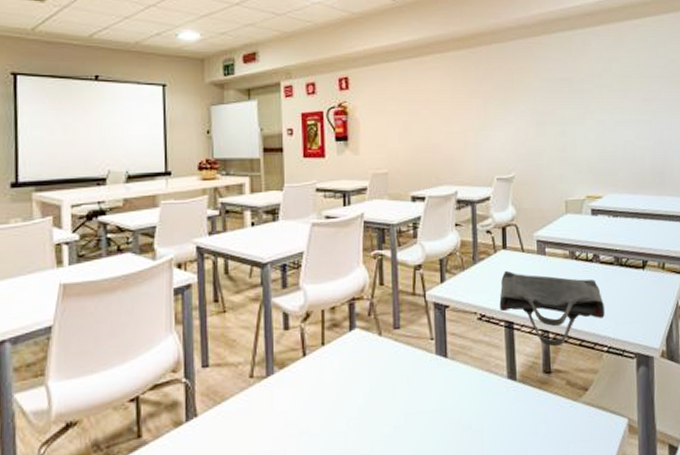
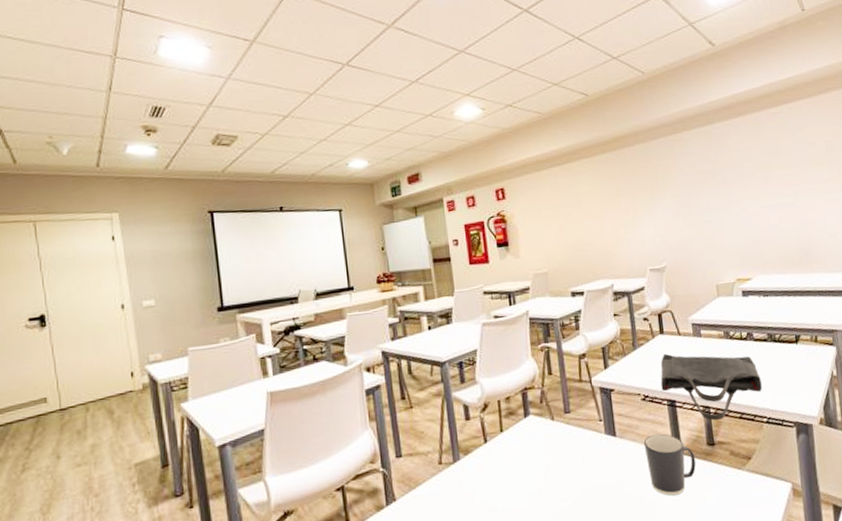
mug: none [476,357,529,426] -> present [643,433,696,496]

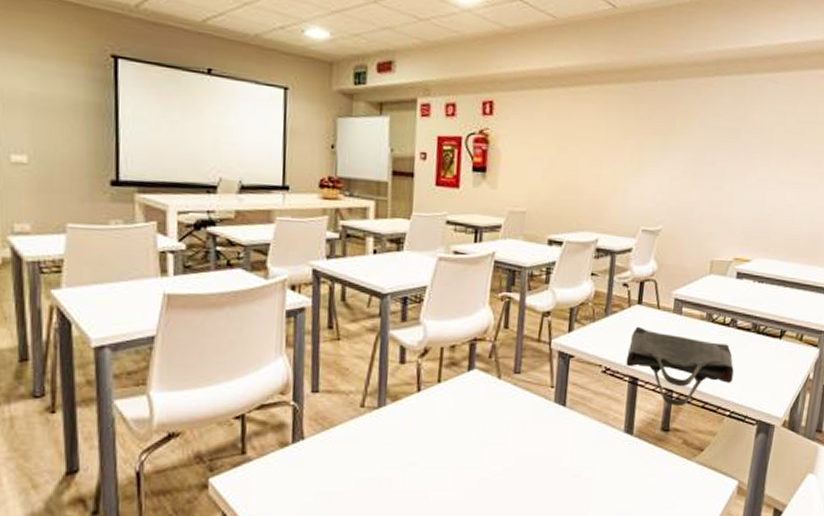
mug: present [643,433,696,496] -> none [592,411,645,476]

